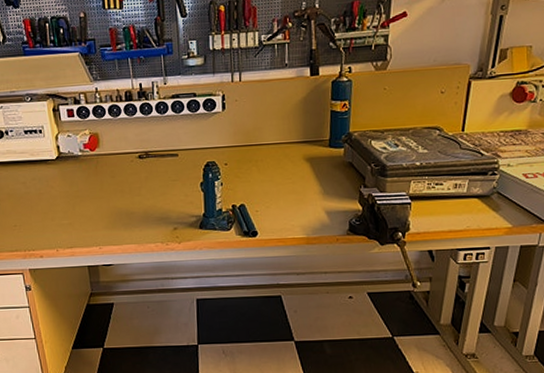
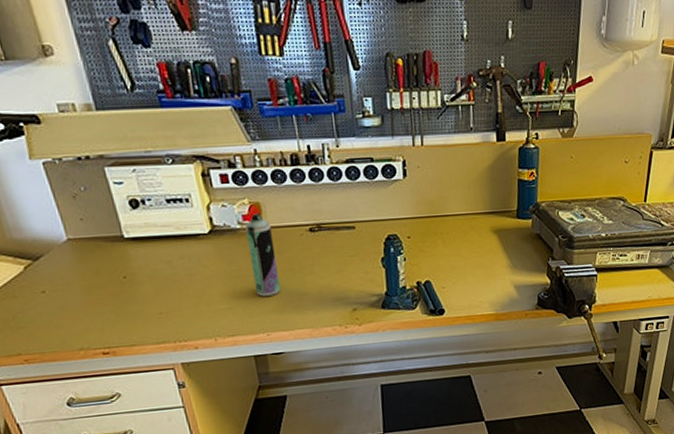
spray can: none [85,142,113,214] -> present [244,213,281,297]

